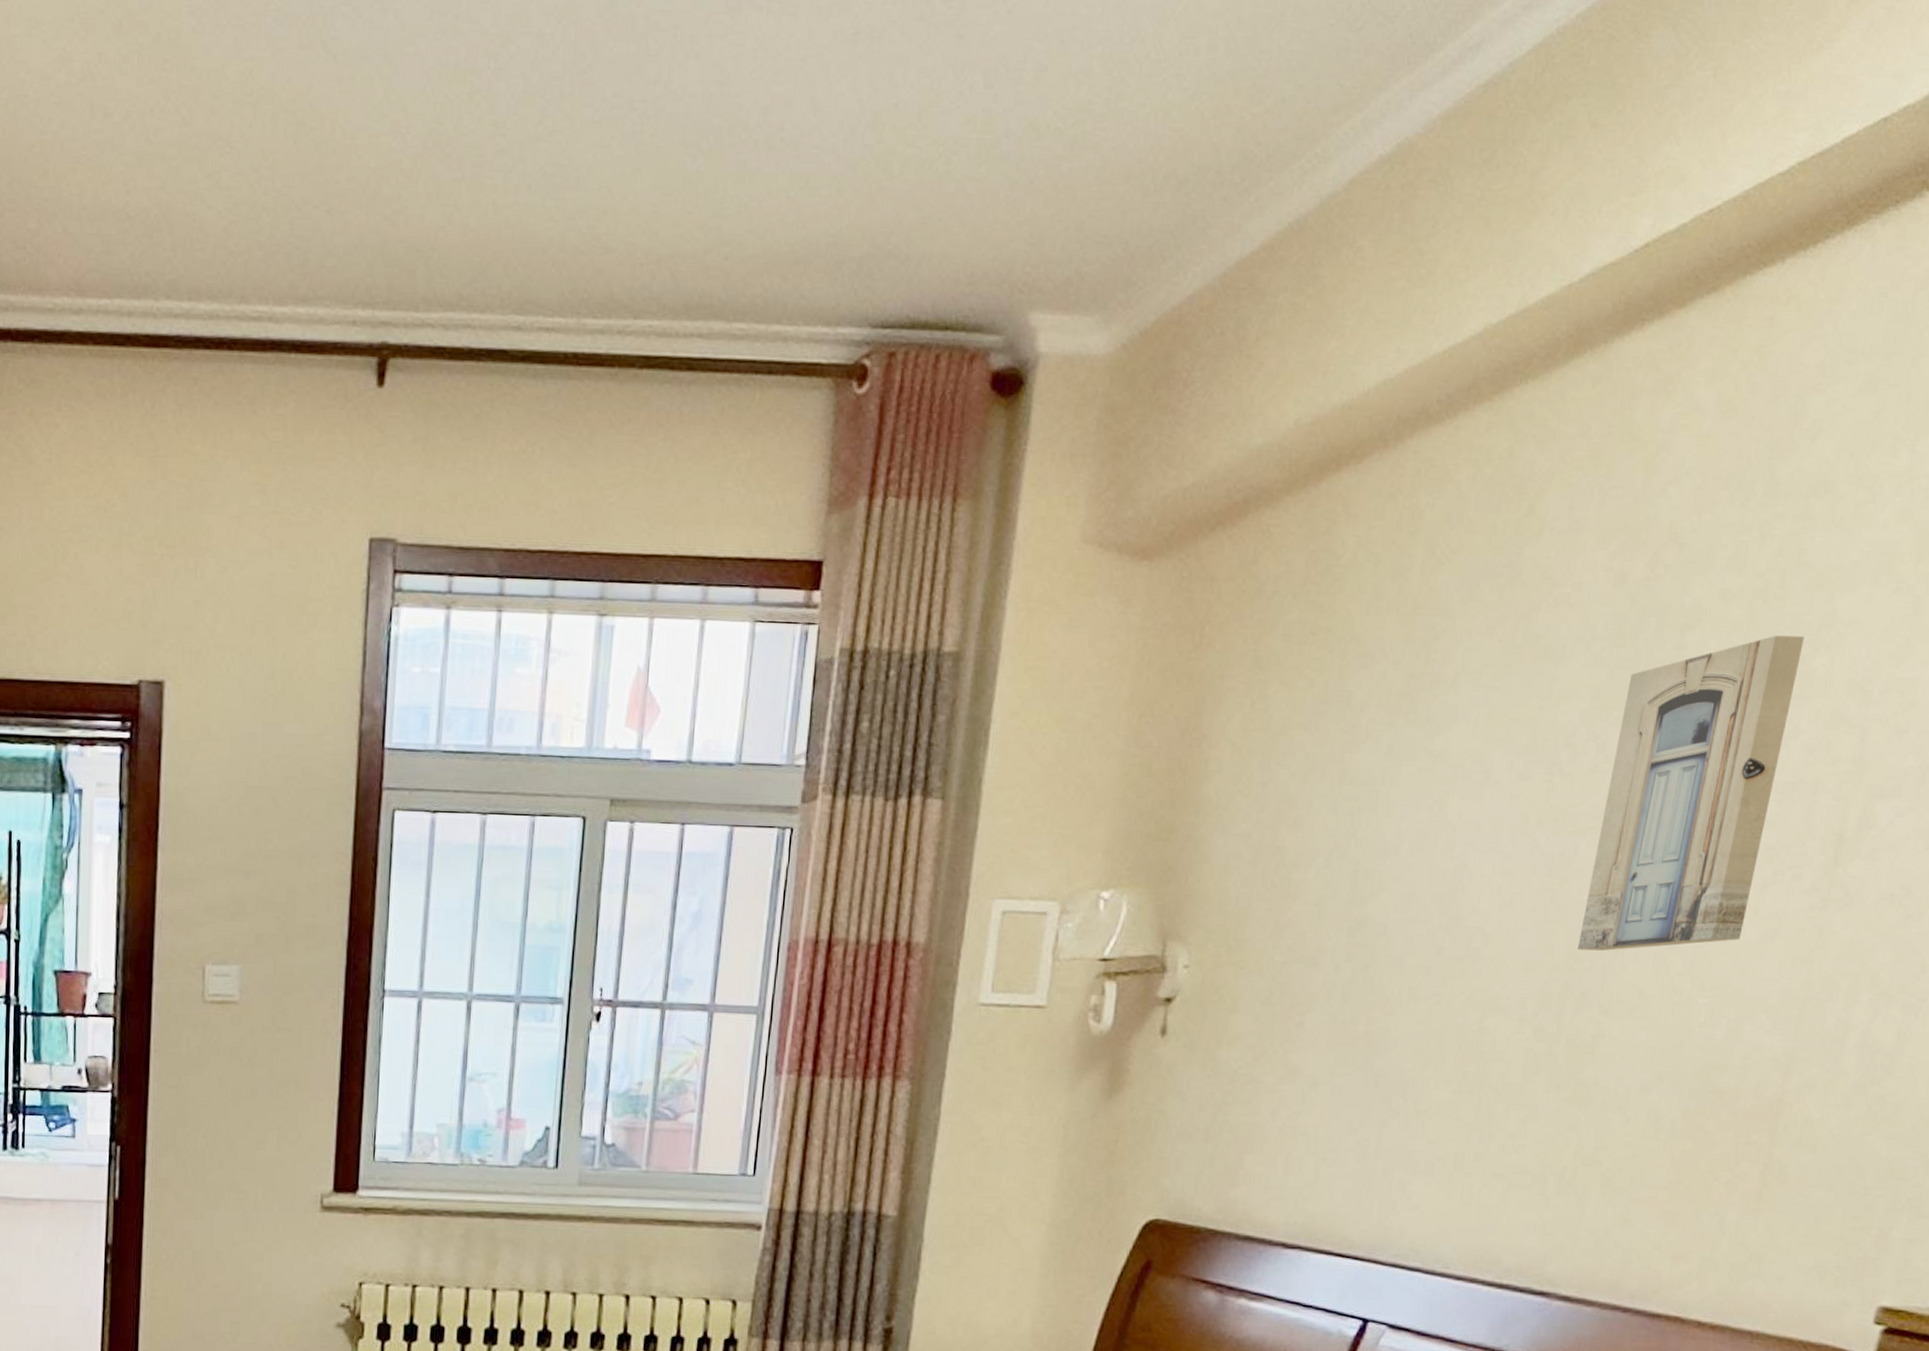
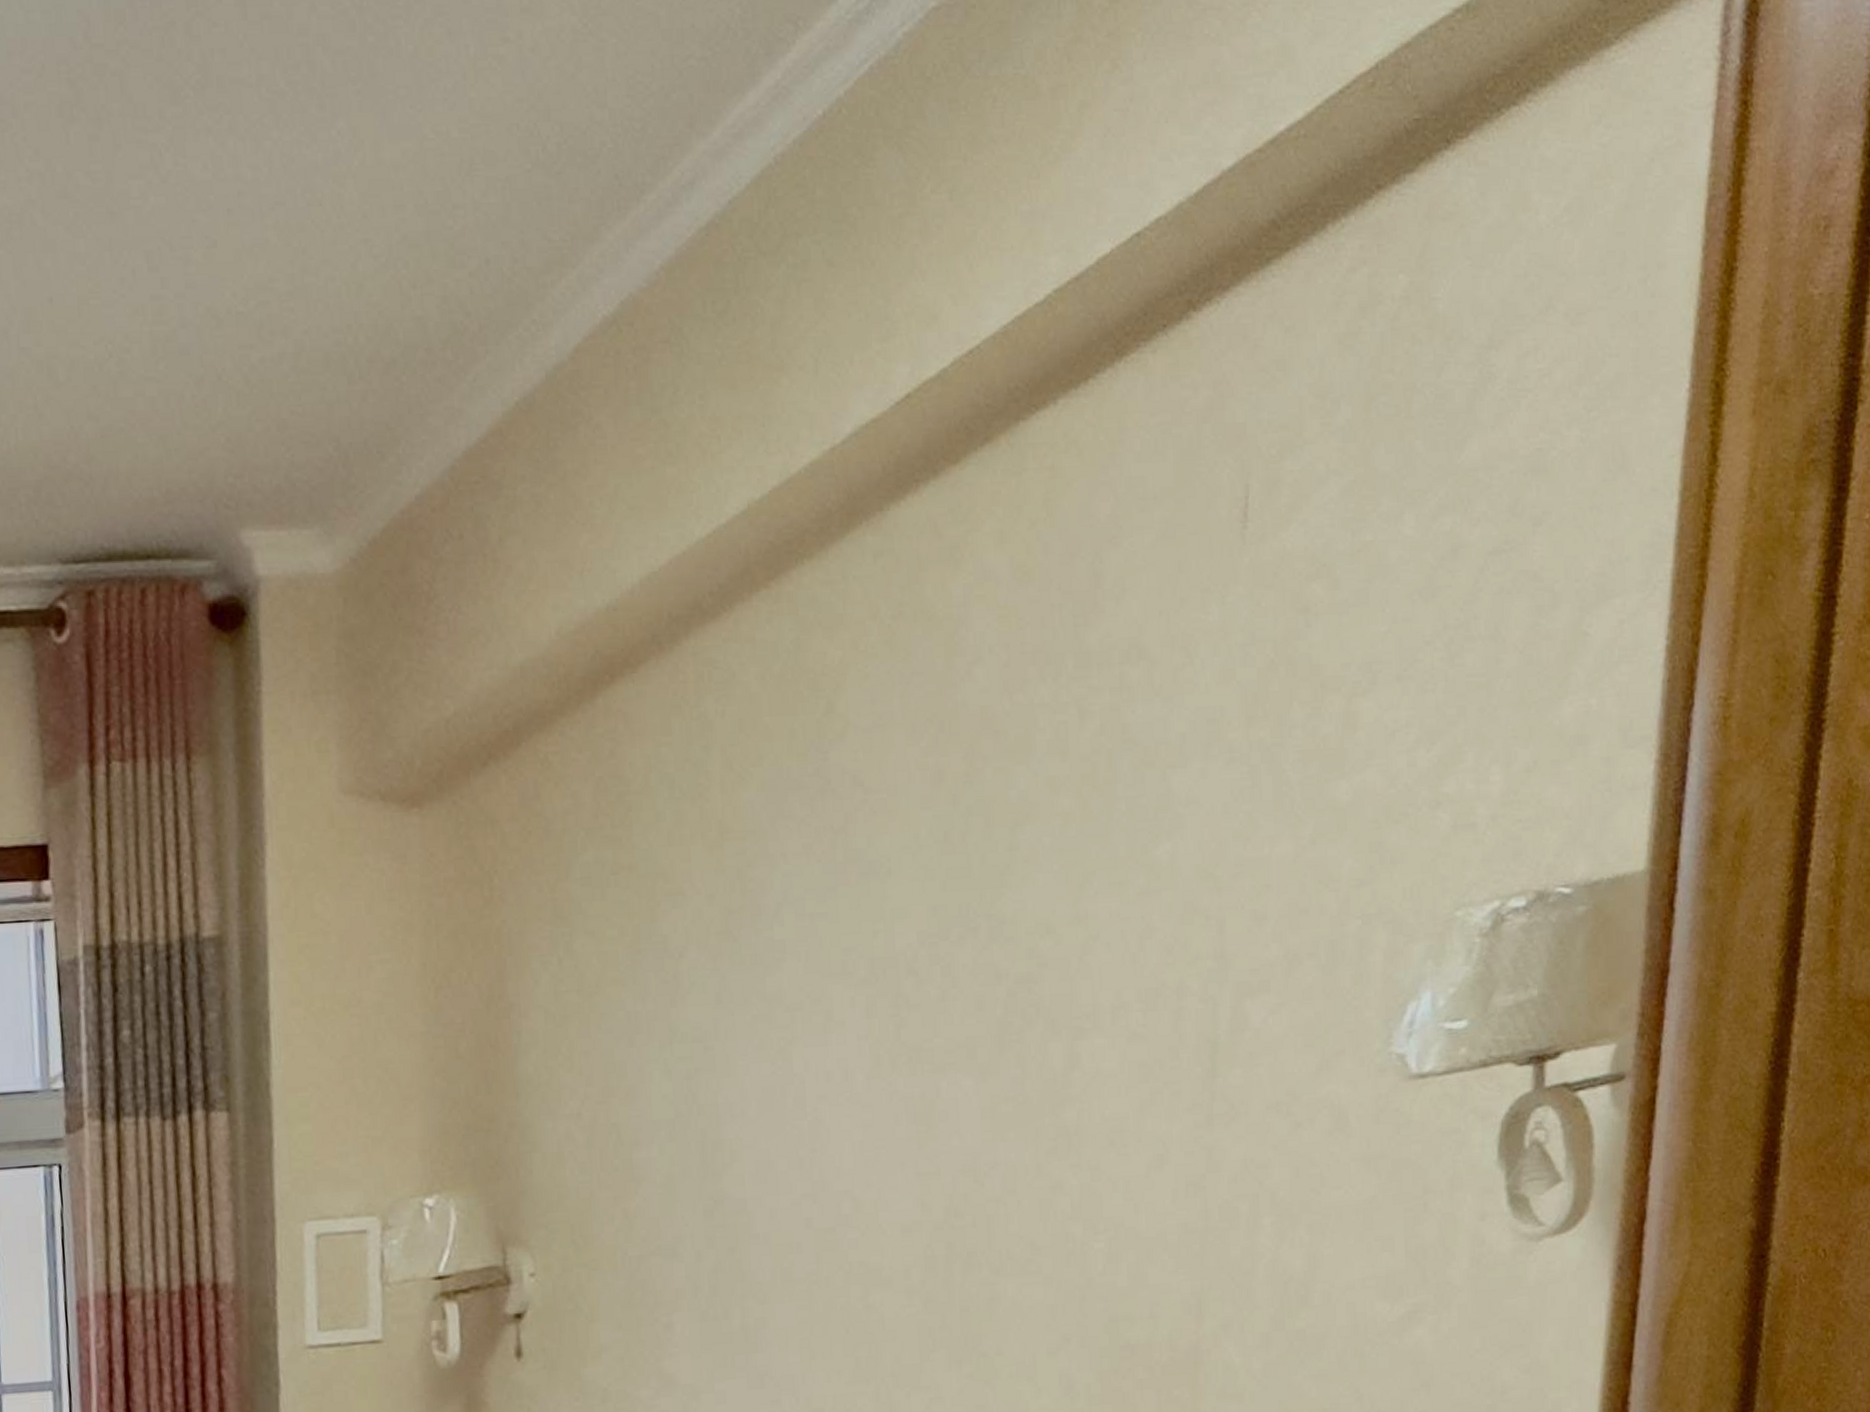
wall art: present [1577,635,1804,951] -> none [955,822,1143,1204]

